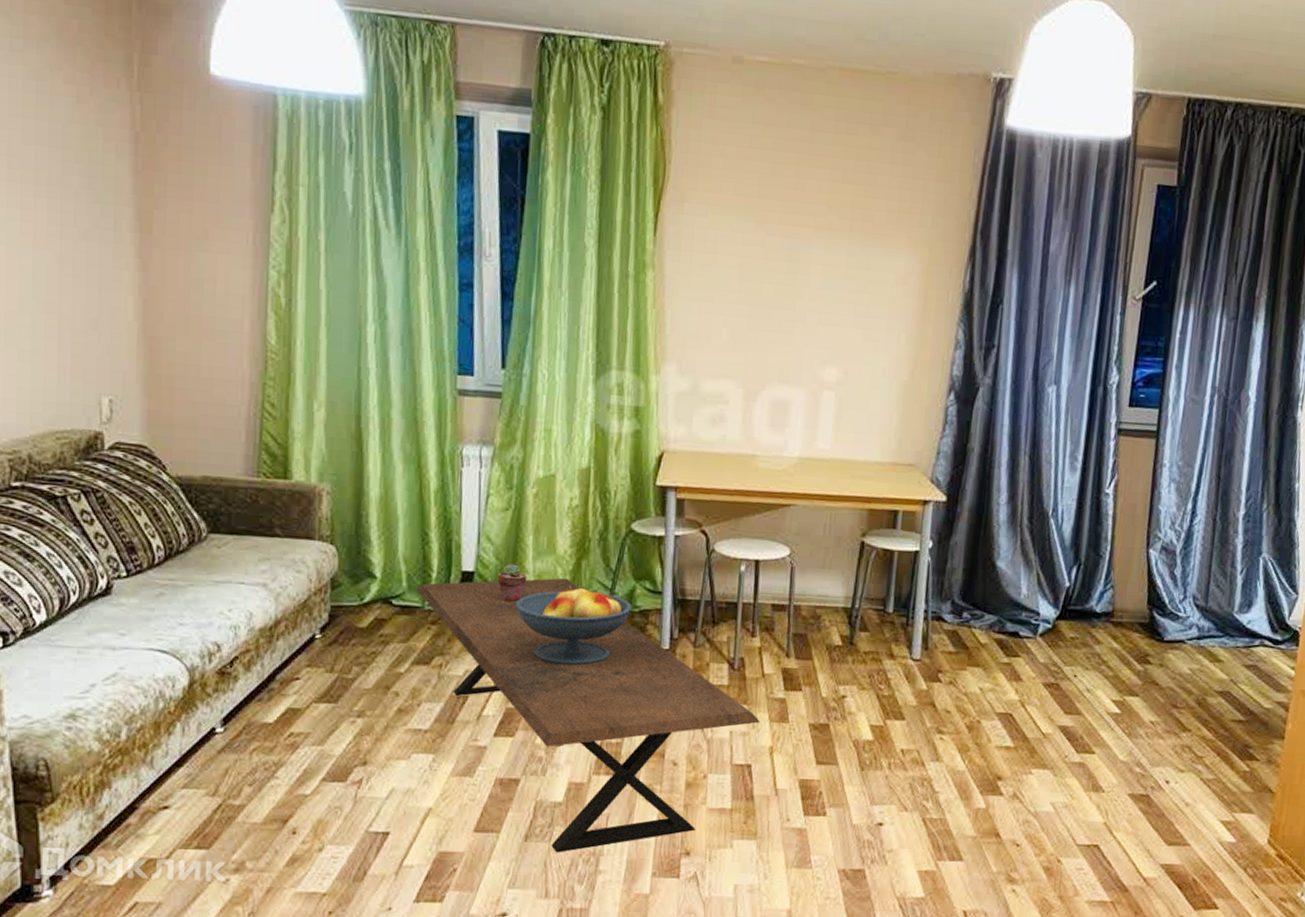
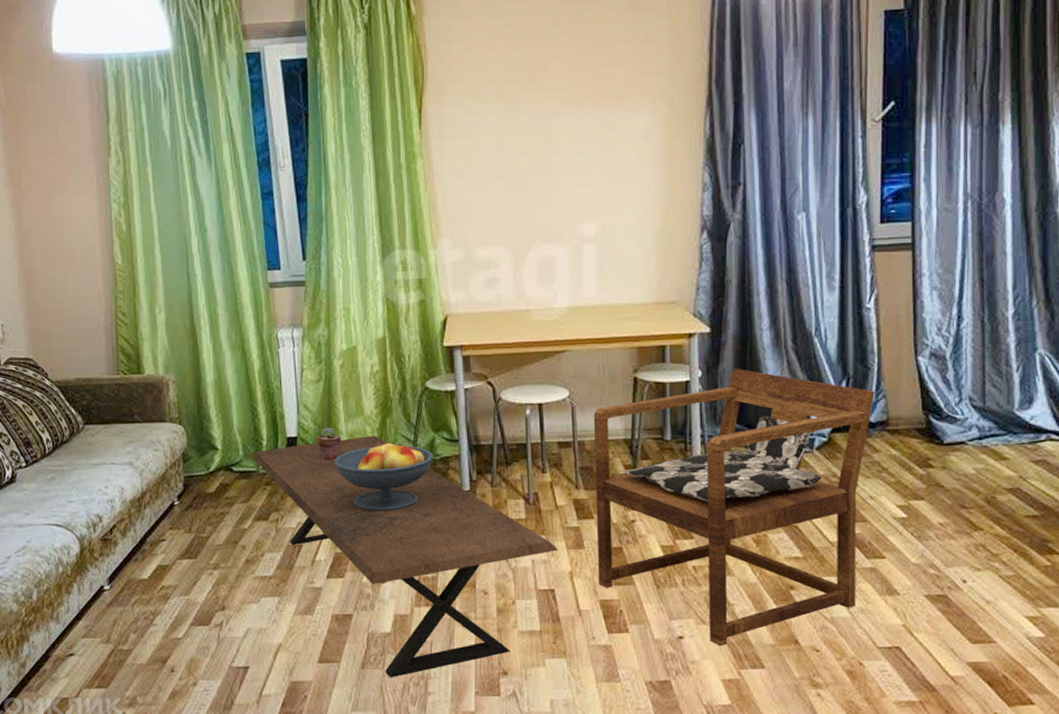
armchair: none [800,543,1104,836] -> present [593,369,875,647]

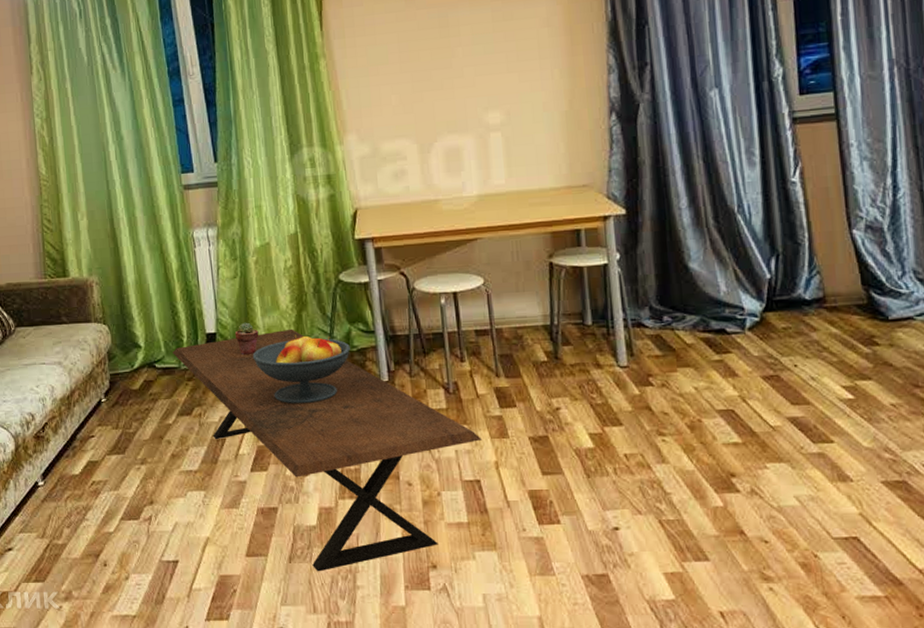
armchair: present [593,369,875,647] -> none [509,250,808,538]

